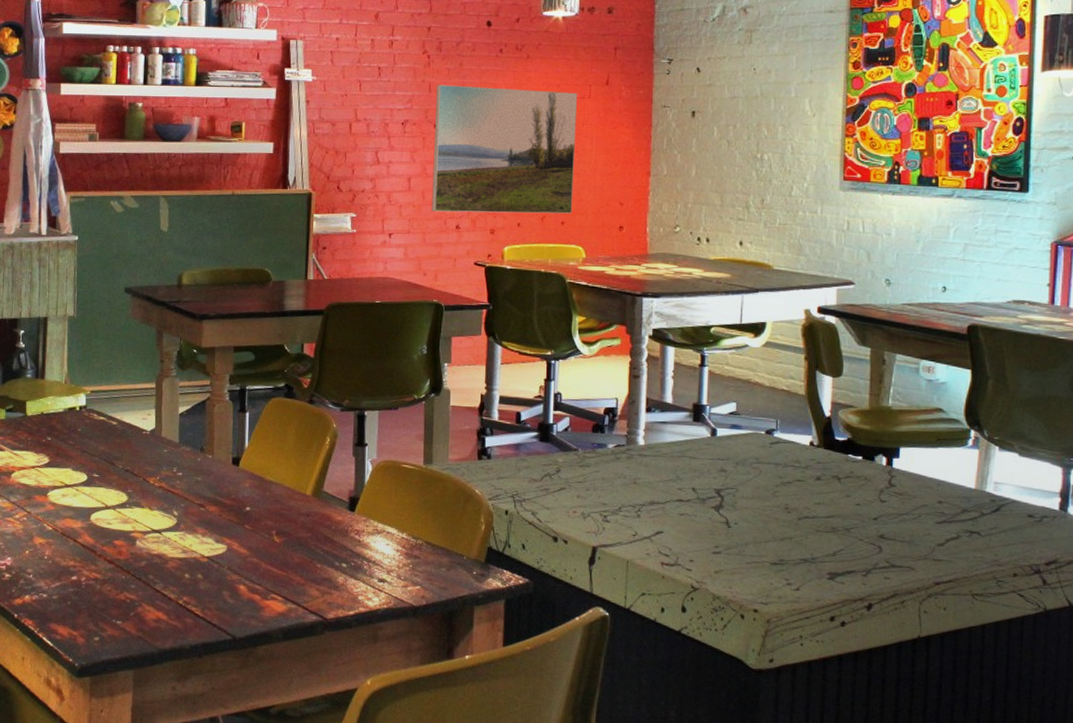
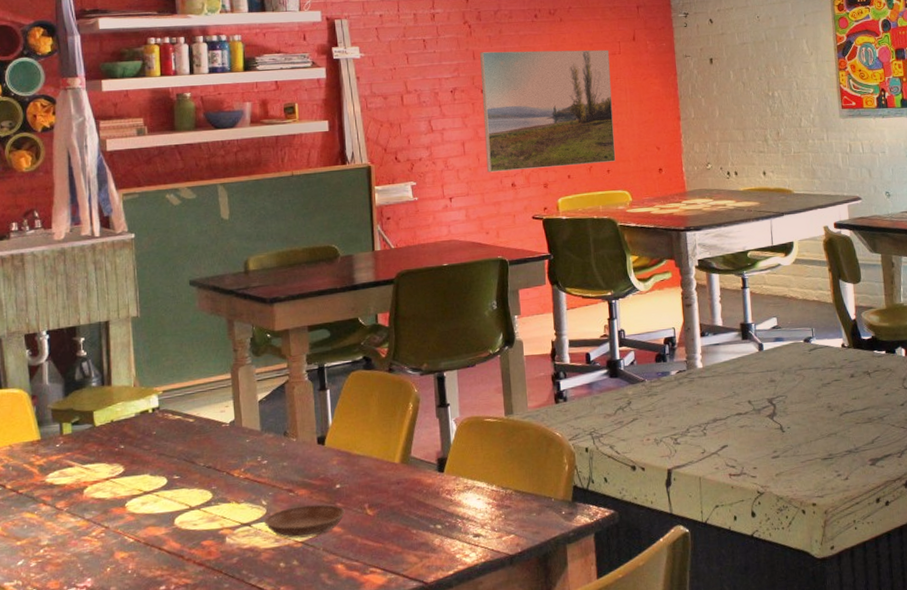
saucer: none [174,521,253,554] -> present [264,504,345,539]

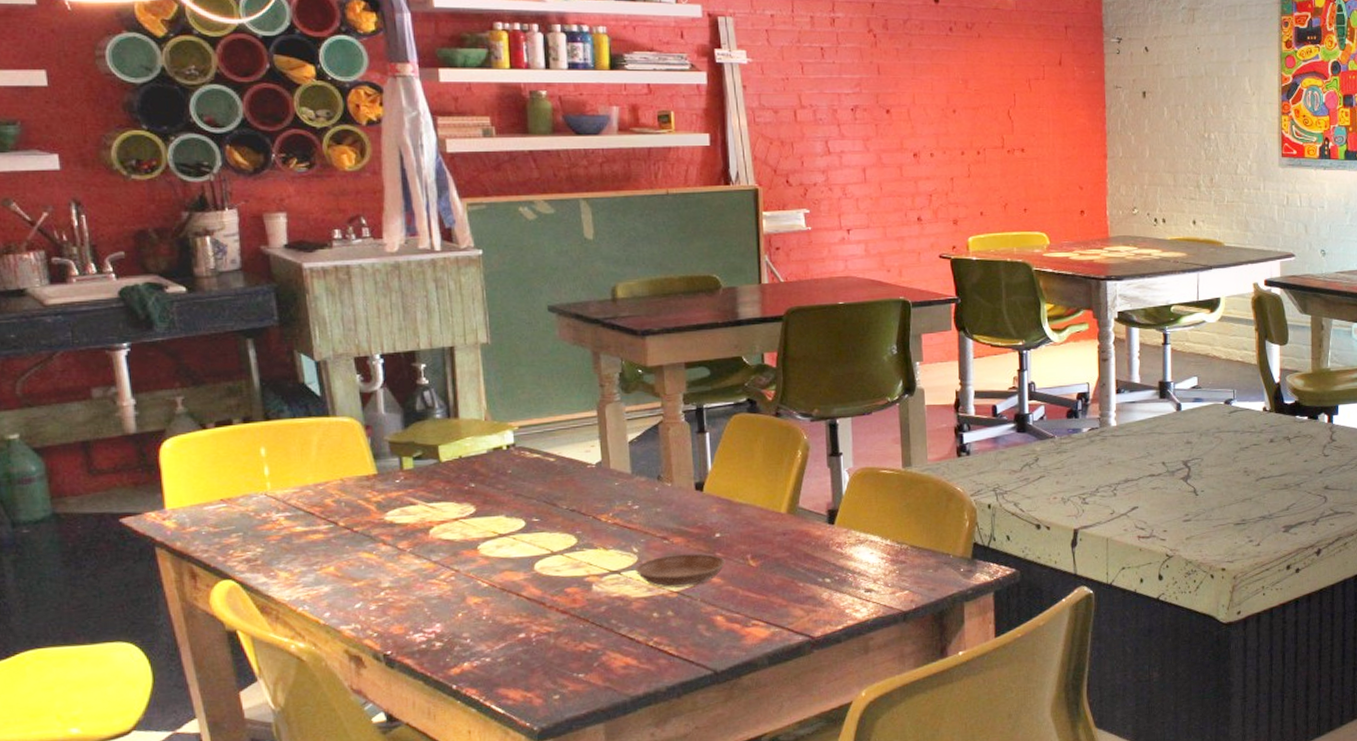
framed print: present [480,49,616,173] -> none [886,67,1034,204]

